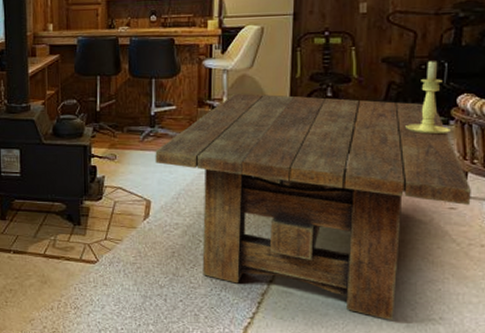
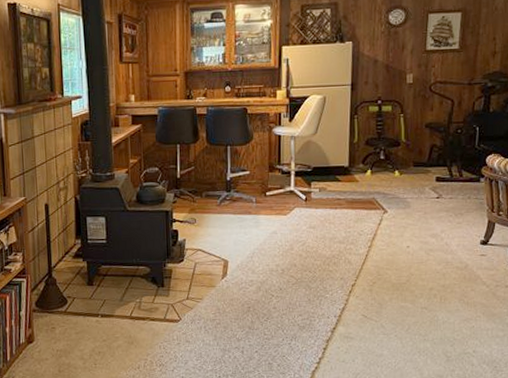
dining table: present [155,93,471,320] -> none [231,157,497,356]
candle holder: present [405,60,450,135] -> none [445,125,481,191]

